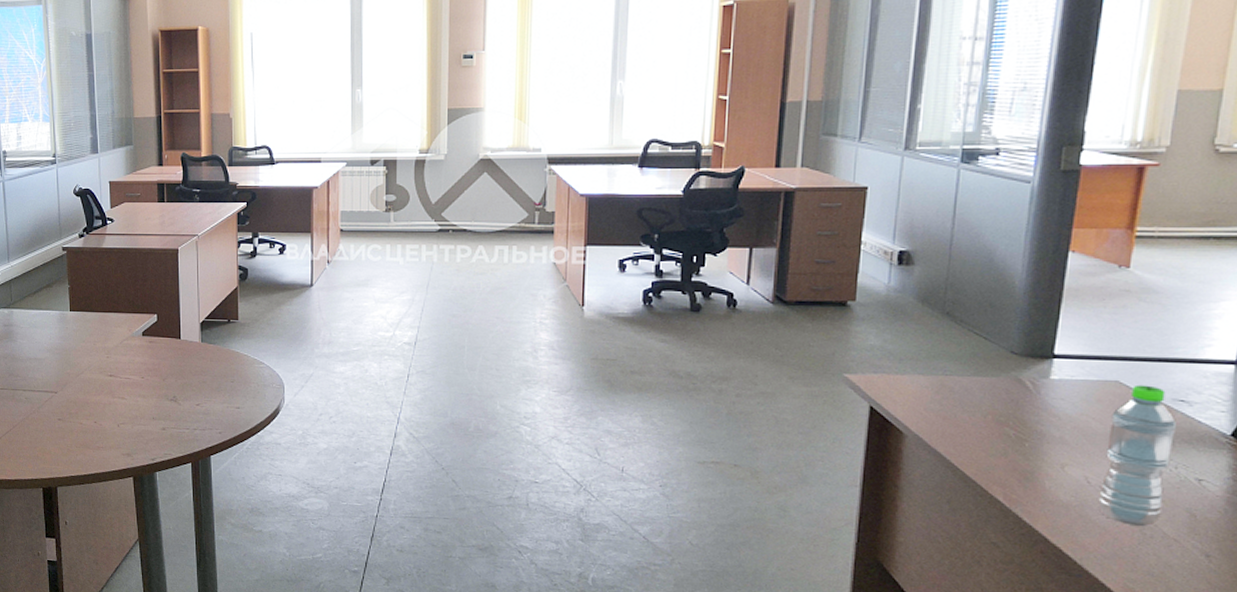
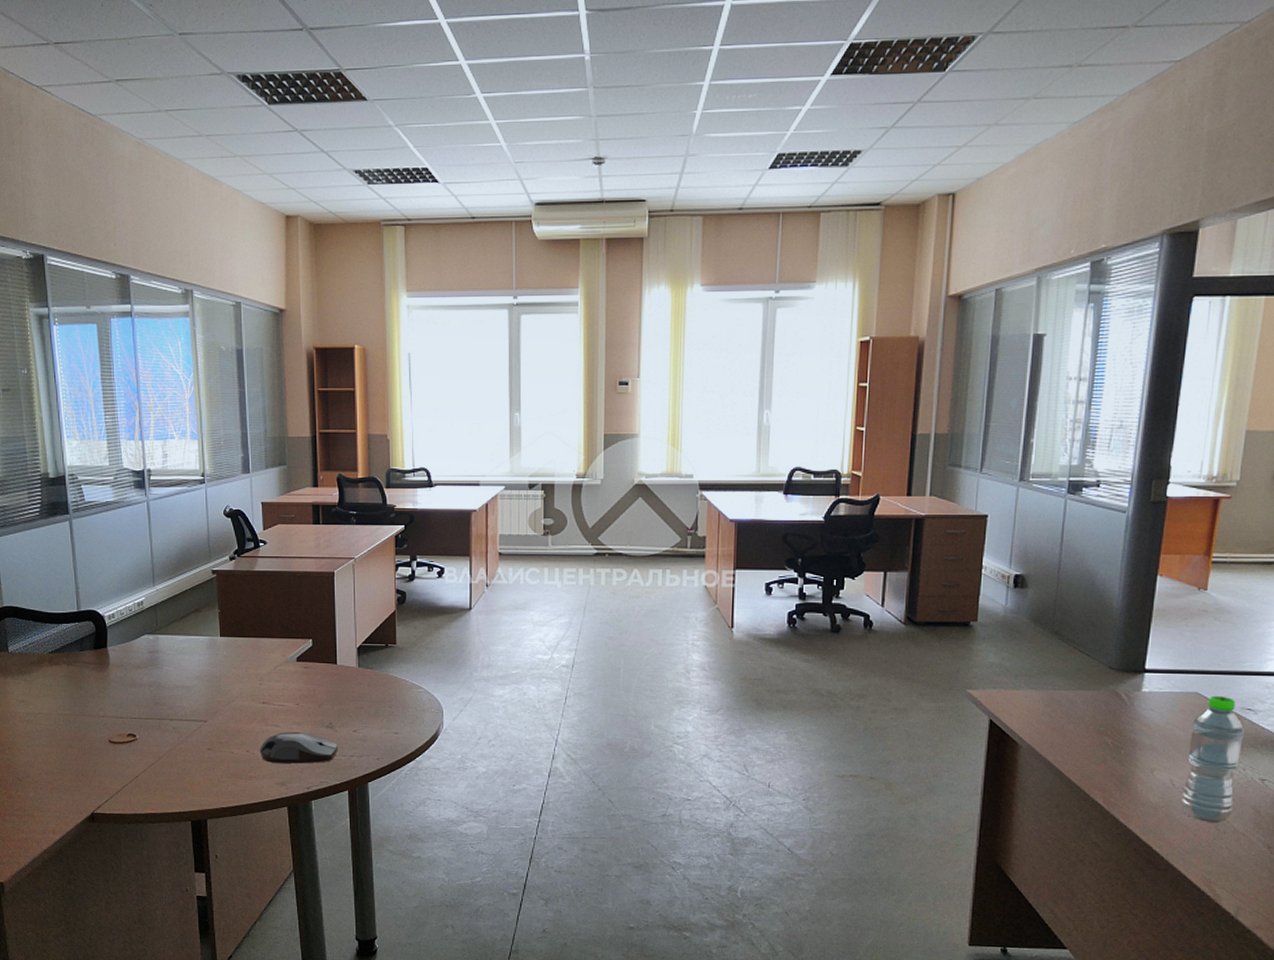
computer mouse: none [106,404,183,436] -> present [259,731,339,764]

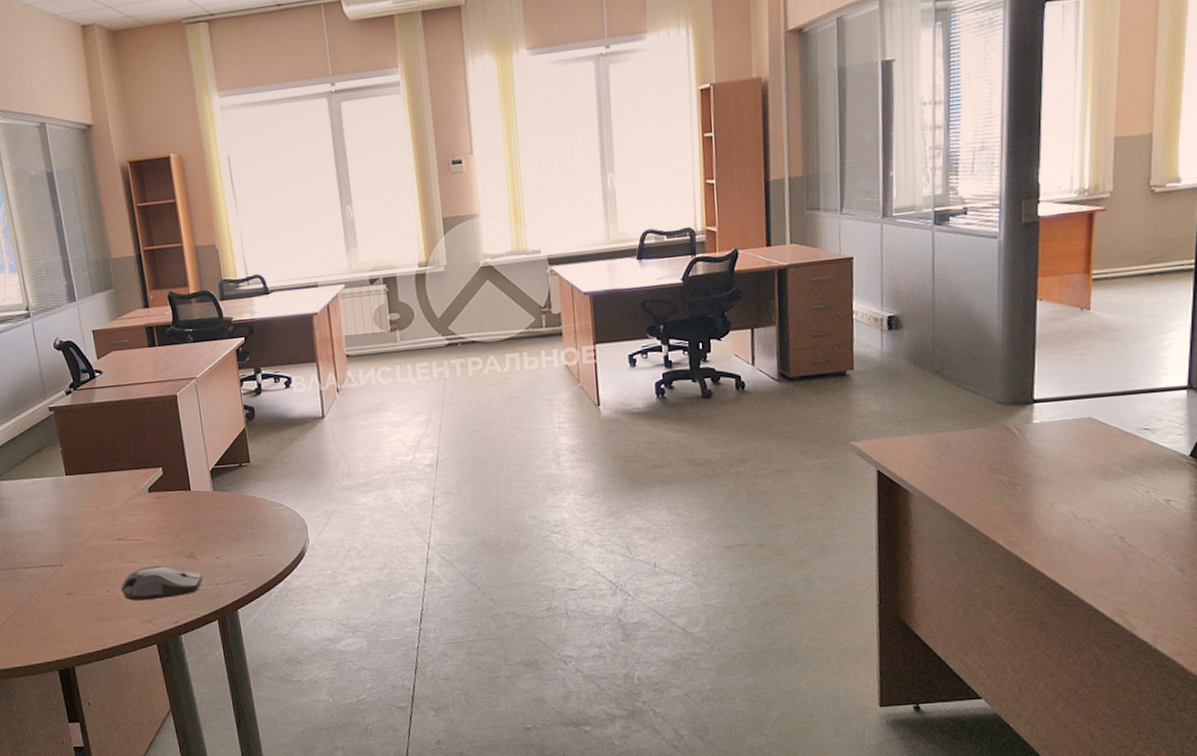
water bottle: present [1181,695,1245,823] -> none [1085,418,1145,551]

